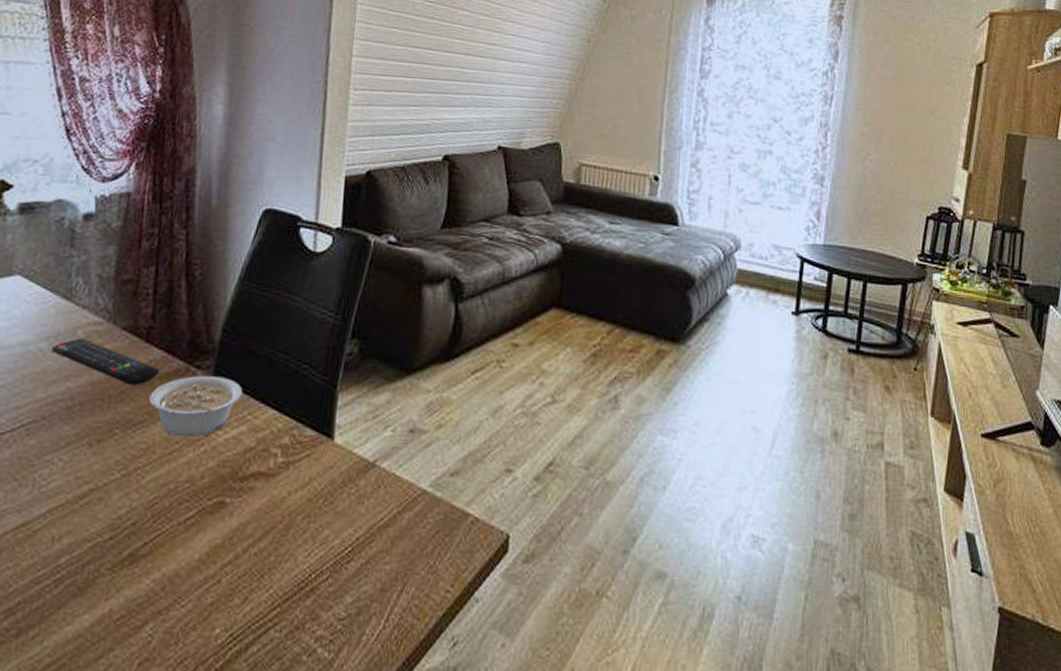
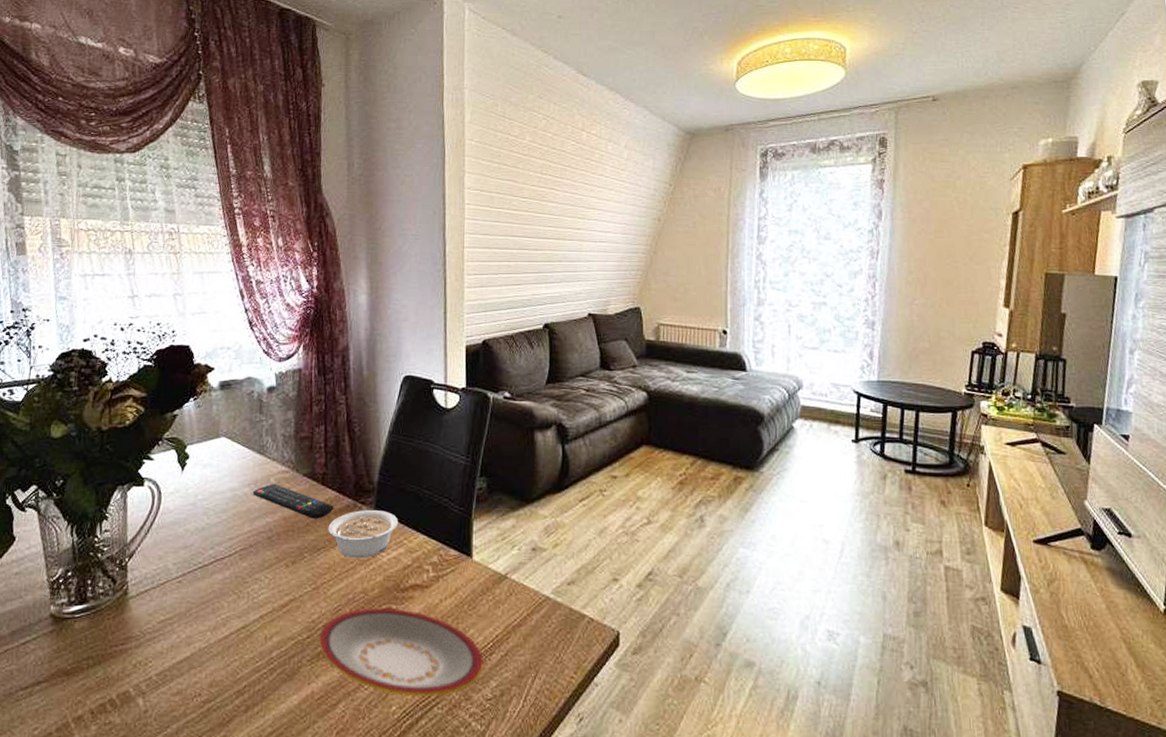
plate: none [124,500,338,617] -> present [319,607,483,697]

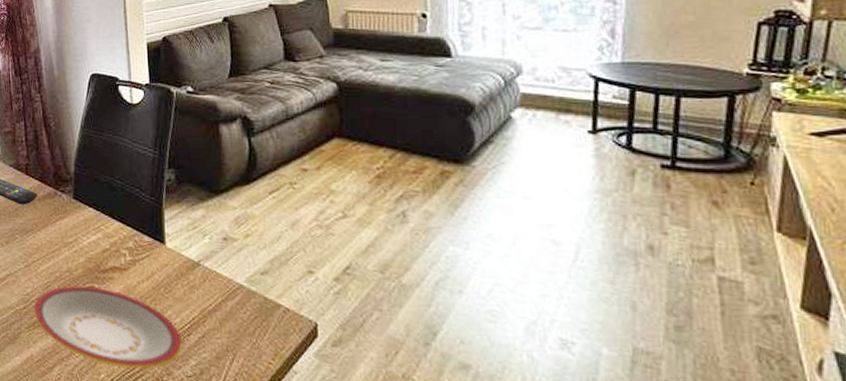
legume: present [328,510,399,559] -> none [34,198,96,241]

